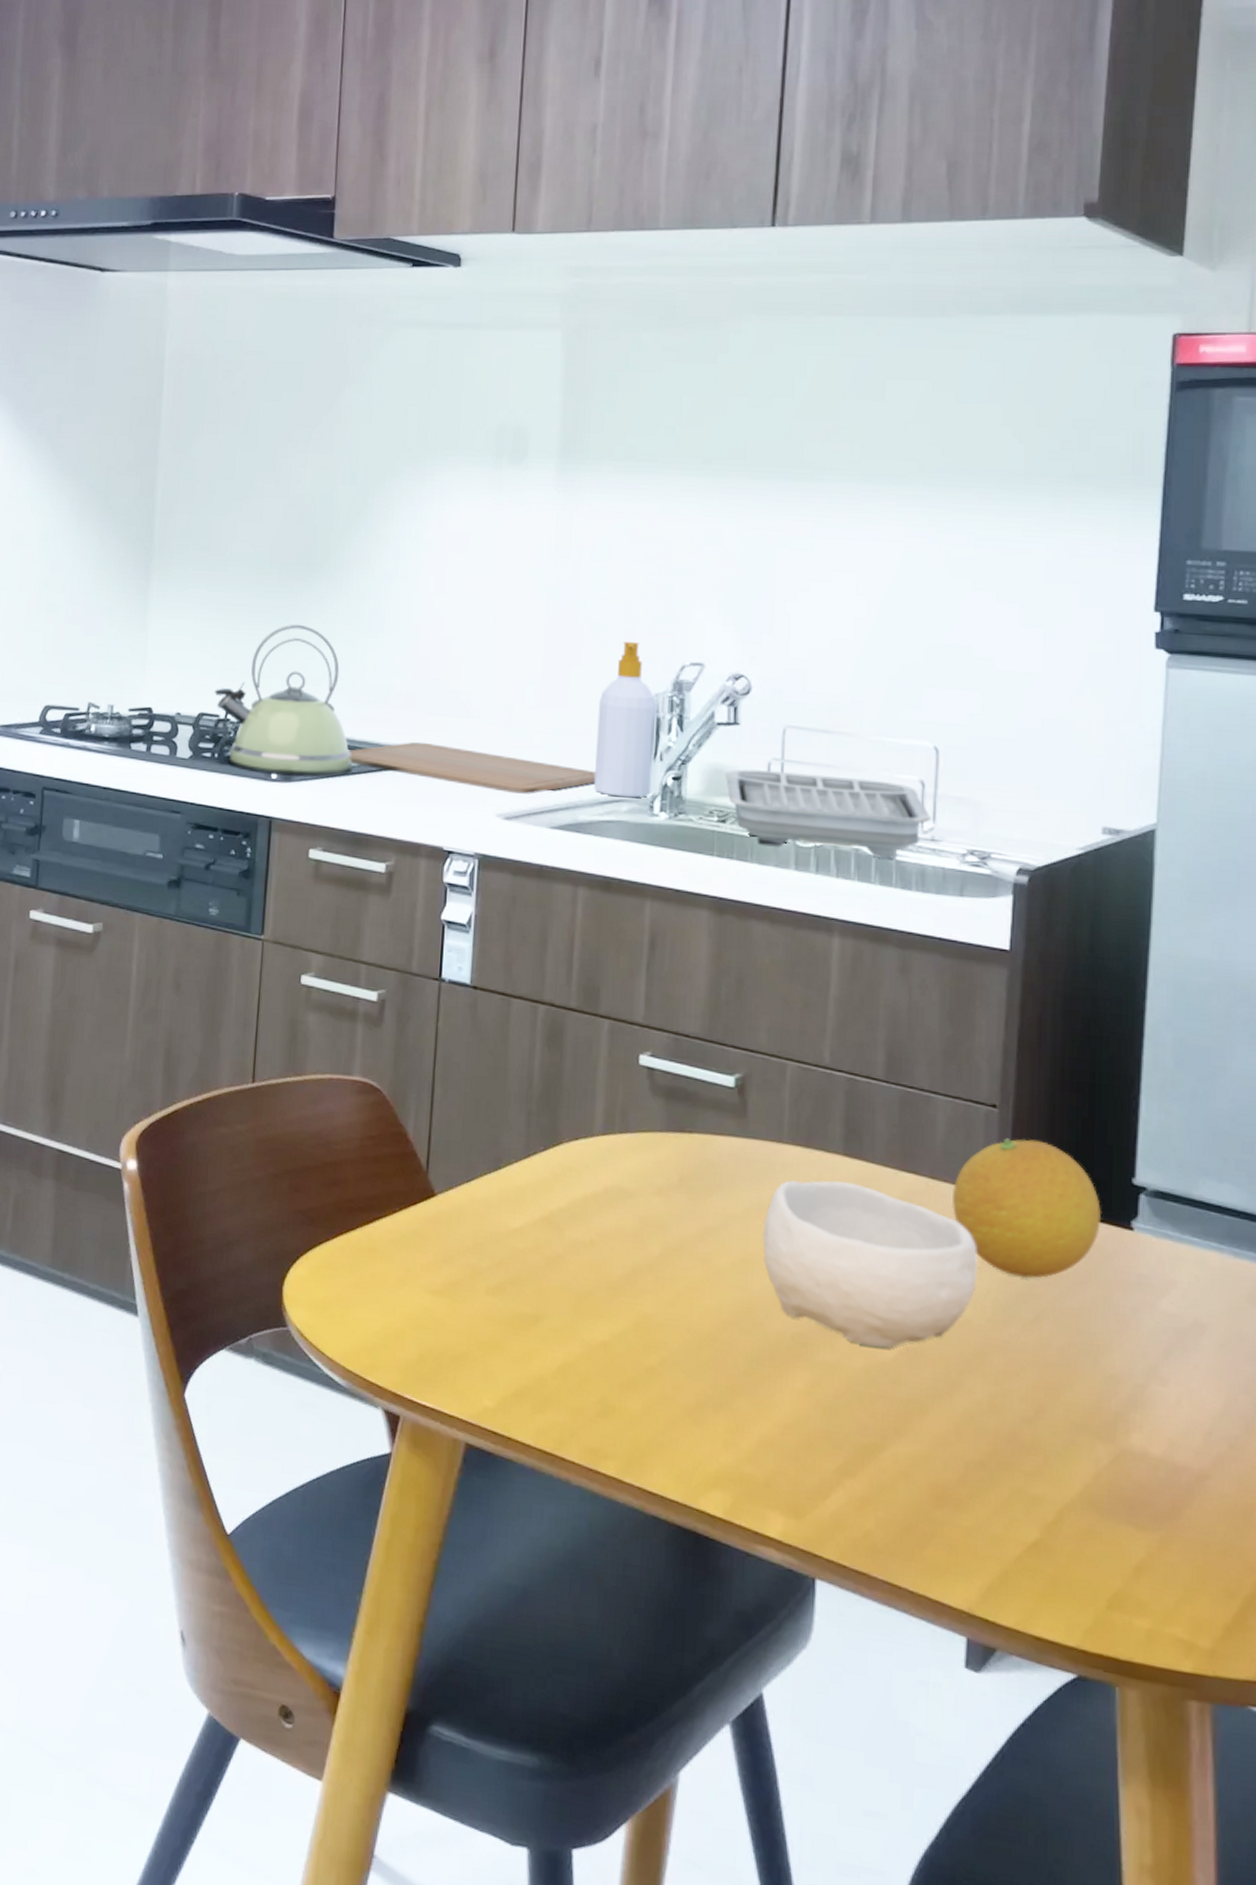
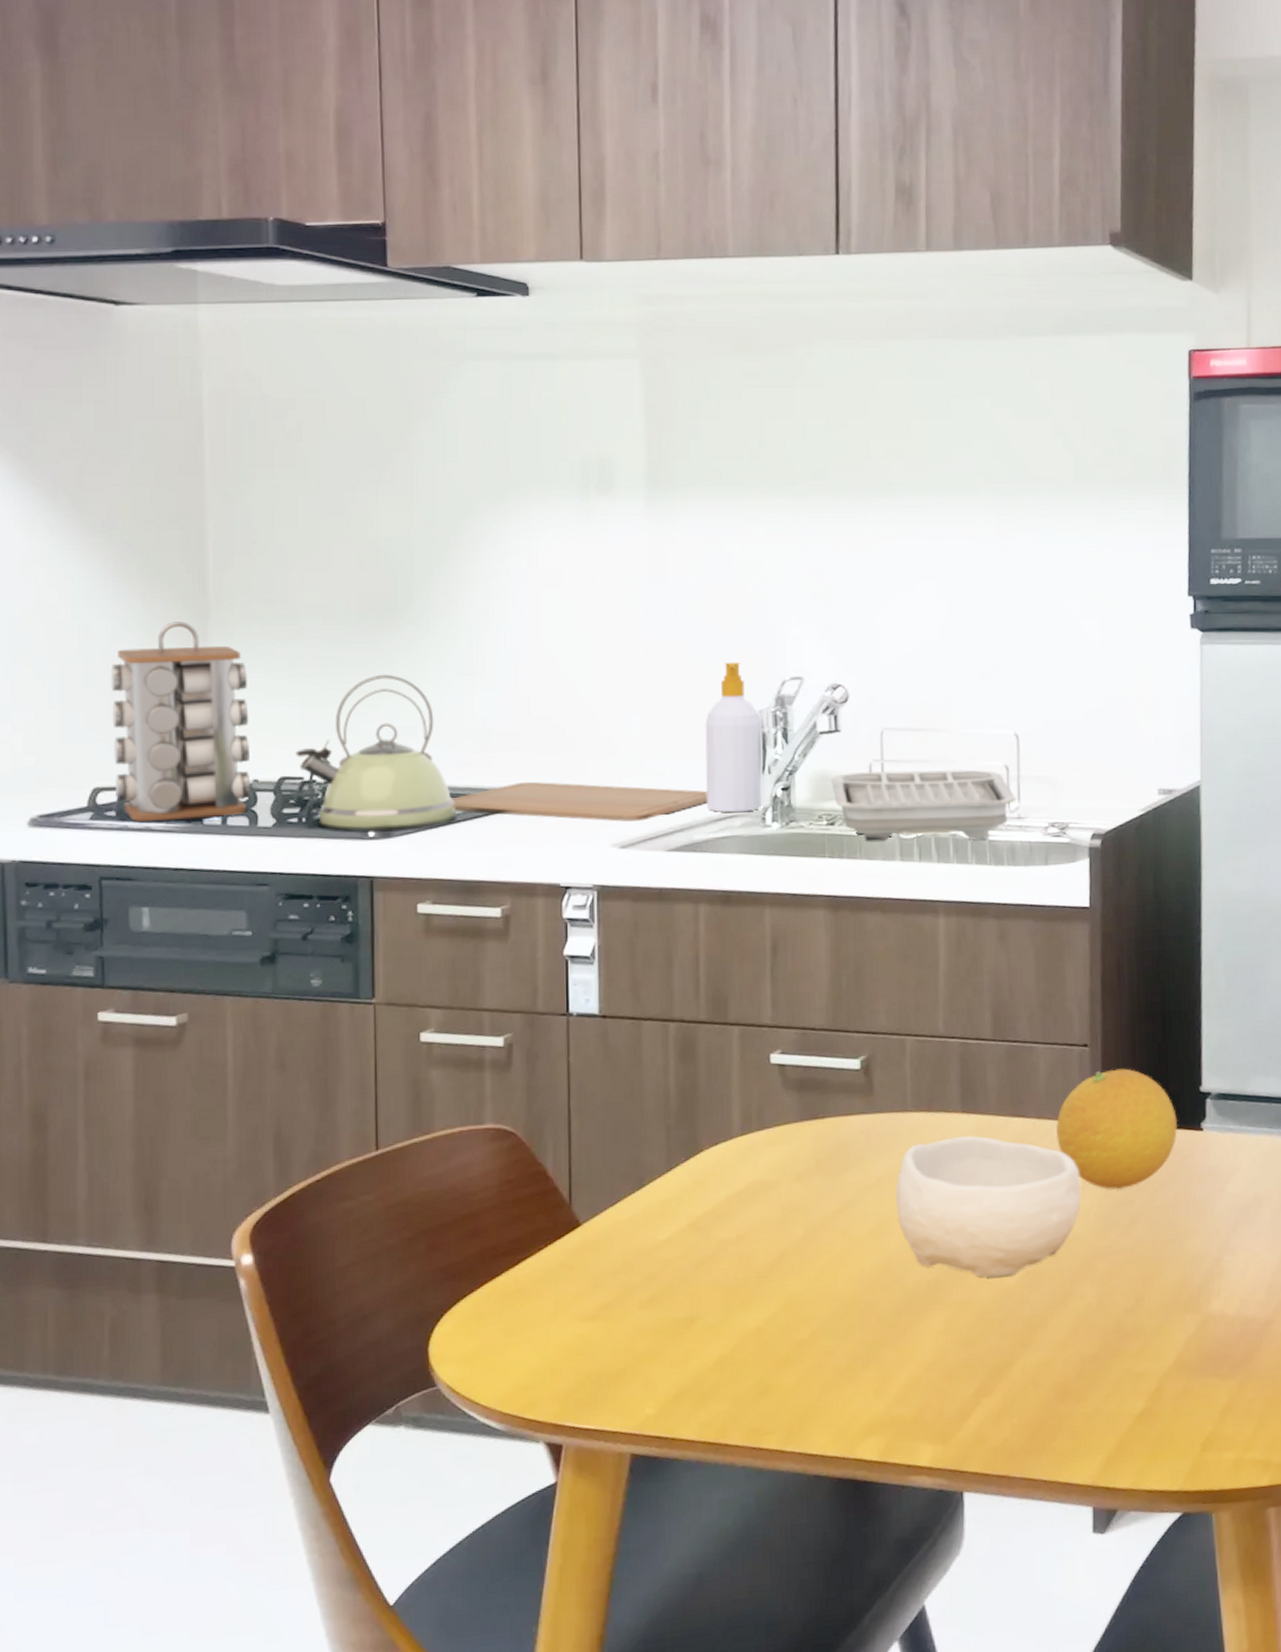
spice rack: none [62,560,180,746] -> present [110,621,251,822]

